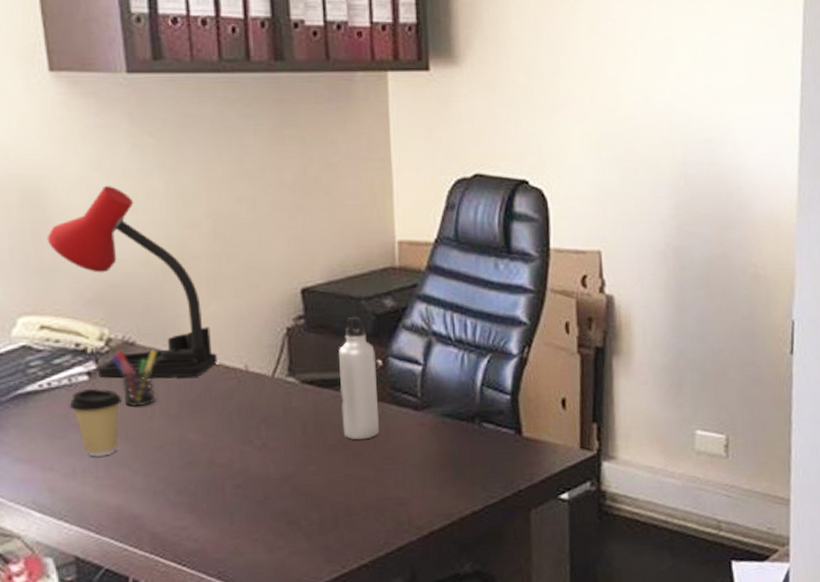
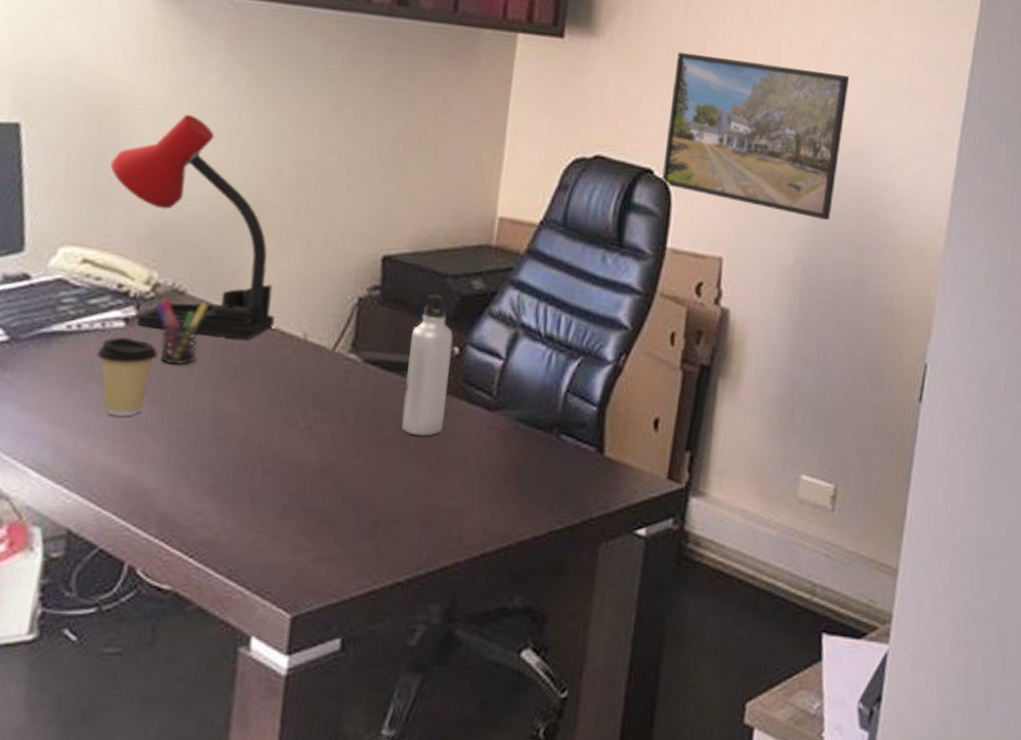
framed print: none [534,69,694,205] -> present [662,52,850,220]

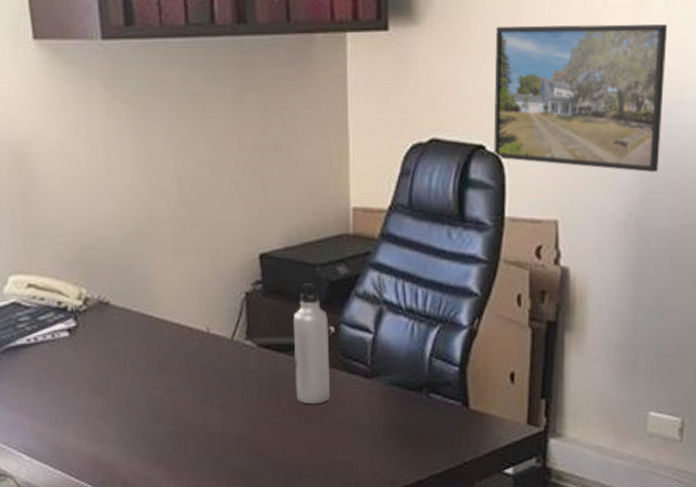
coffee cup: present [96,336,158,417] -> none [52,344,98,408]
desk lamp: present [110,115,275,339] -> none [32,151,182,337]
pen holder: present [154,298,208,365] -> none [88,309,128,363]

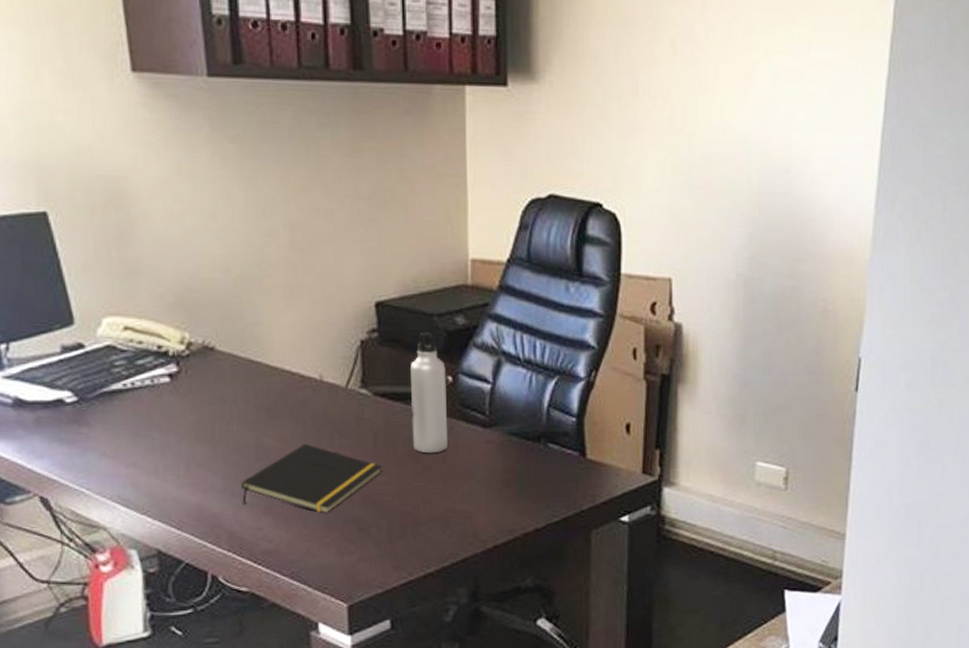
notepad: none [134,395,266,464] -> present [241,443,382,514]
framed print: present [494,24,668,172] -> none [610,89,774,236]

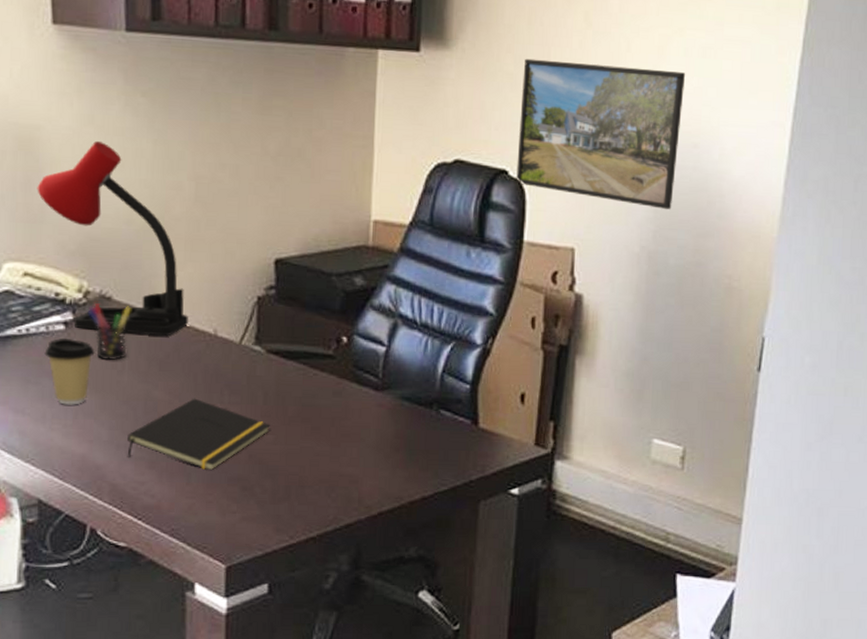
desk lamp: none [130,191,293,384] -> present [37,141,188,337]
coffee cup: none [152,390,202,456] -> present [44,338,95,405]
pen holder: none [191,354,235,410] -> present [87,303,131,360]
water bottle: present [410,333,447,454] -> none [303,292,342,415]
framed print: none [610,89,774,236] -> present [516,58,686,209]

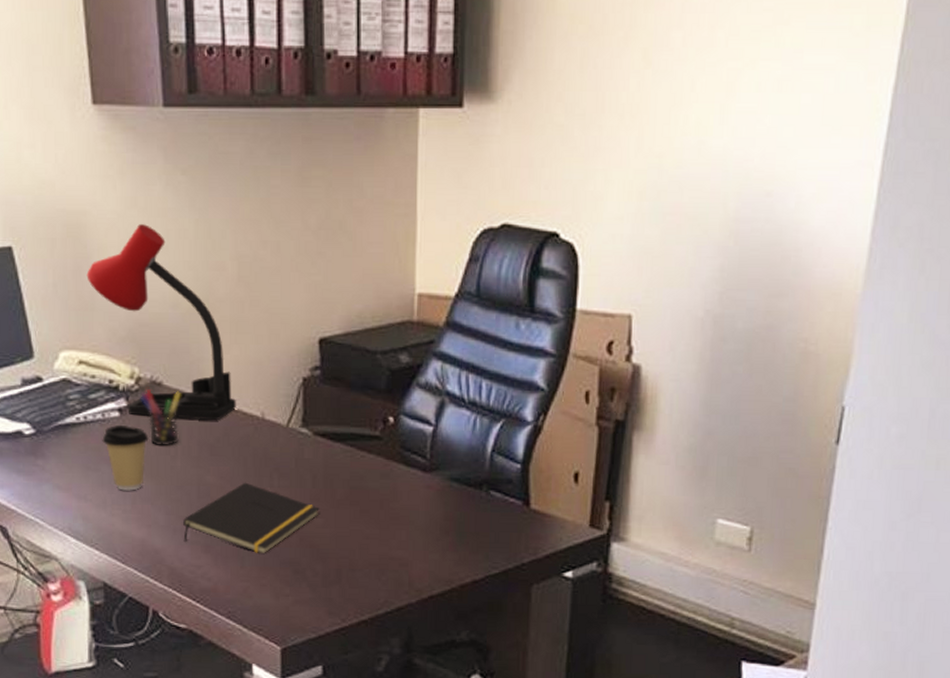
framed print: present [516,58,686,209] -> none [568,107,758,267]

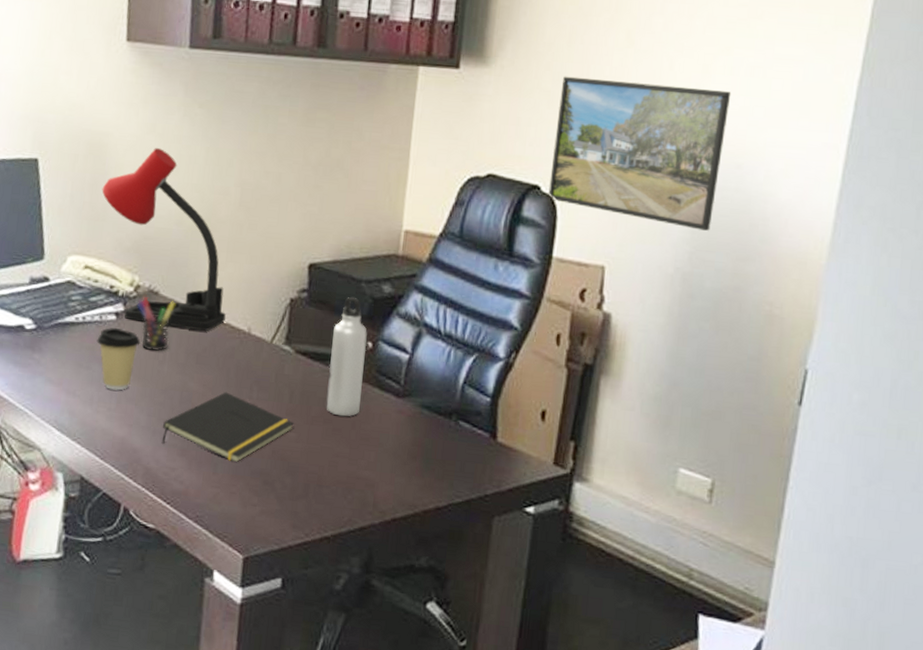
water bottle: none [350,371,388,497] -> present [326,297,367,417]
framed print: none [568,107,758,267] -> present [548,76,732,231]

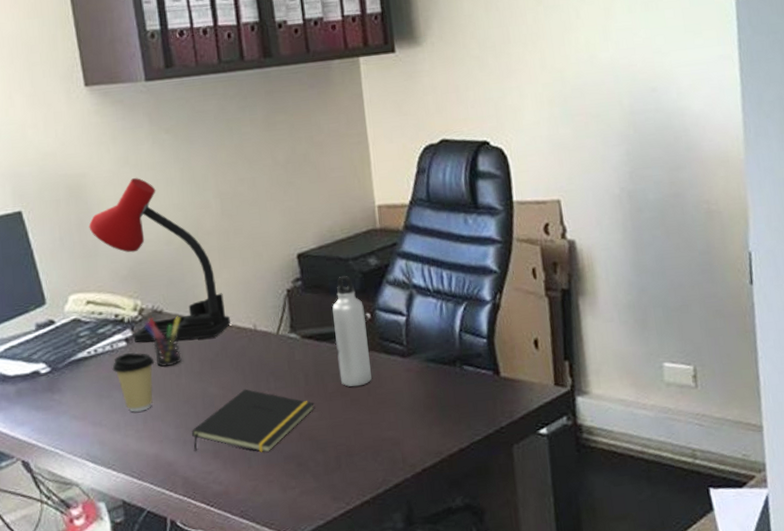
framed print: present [548,76,732,231] -> none [487,27,642,152]

